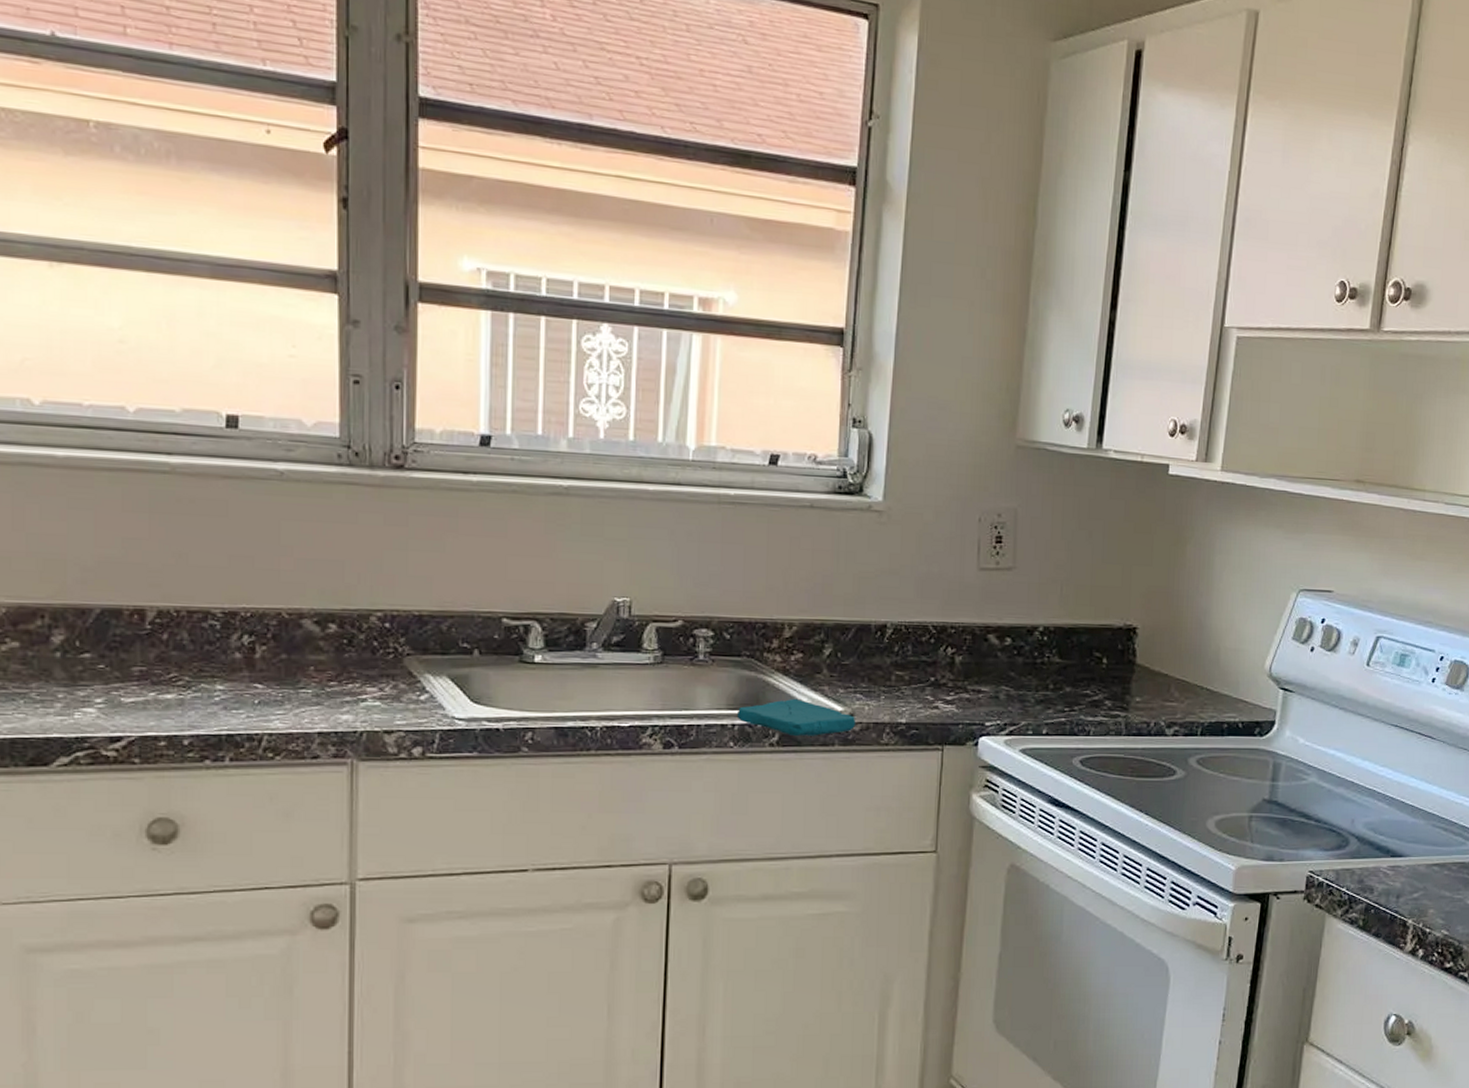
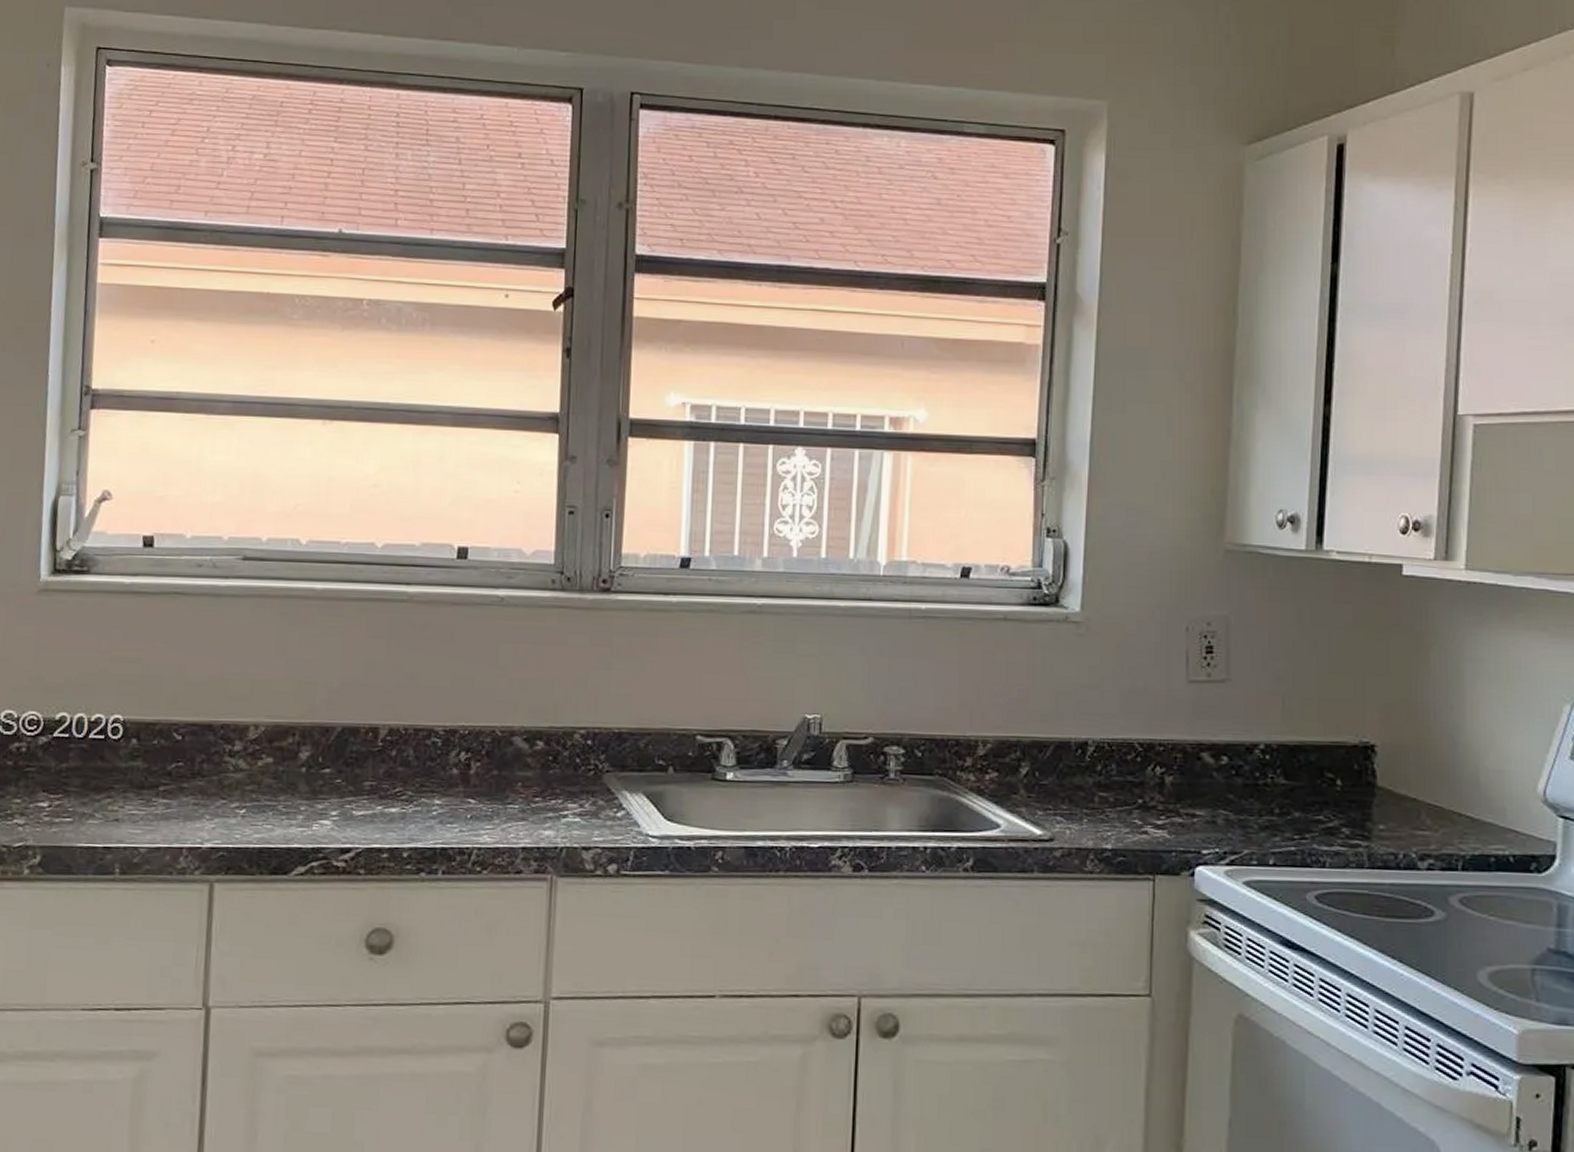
sponge: present [736,698,855,736] -> none [928,820,1056,862]

